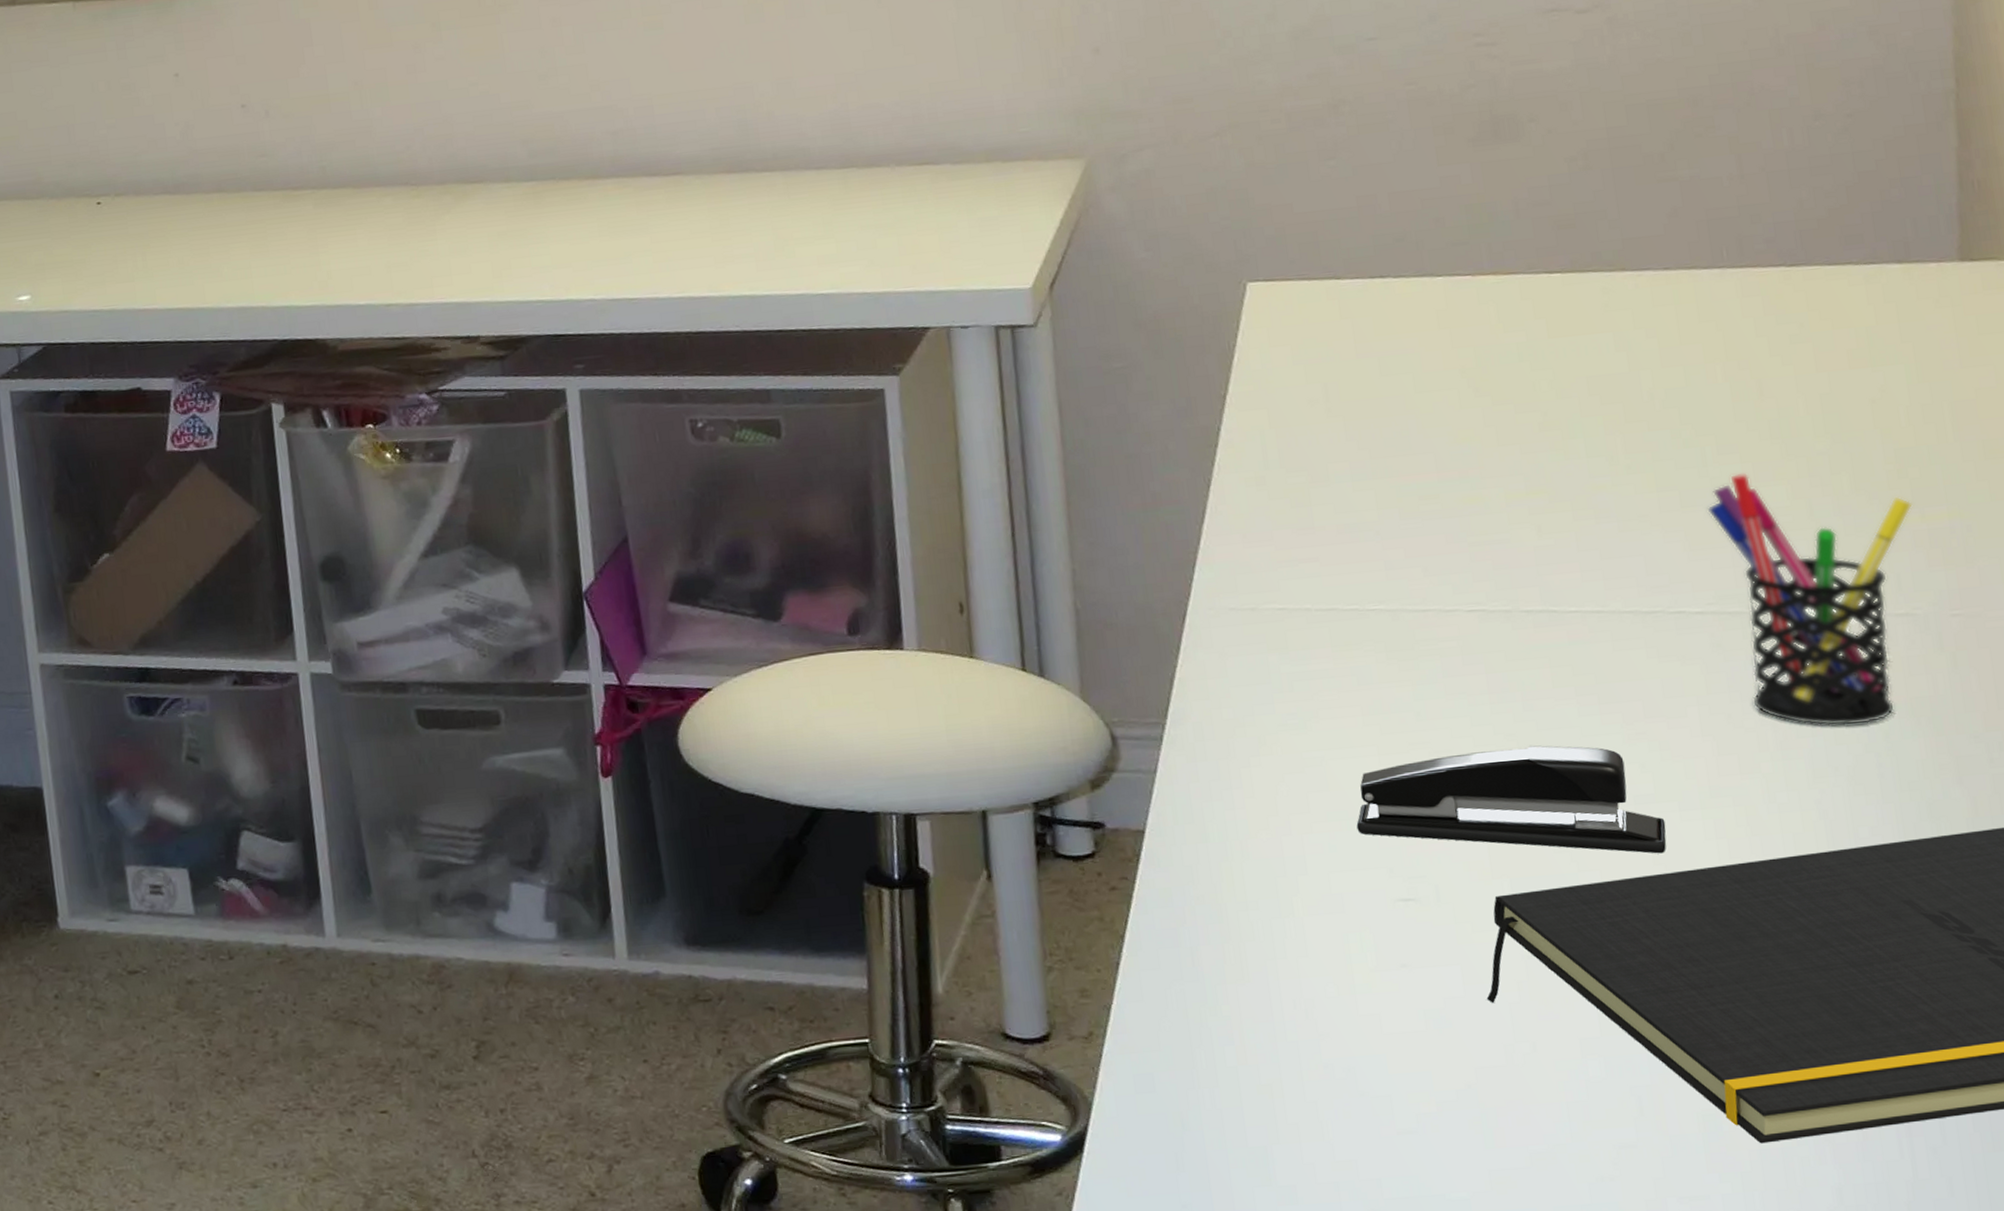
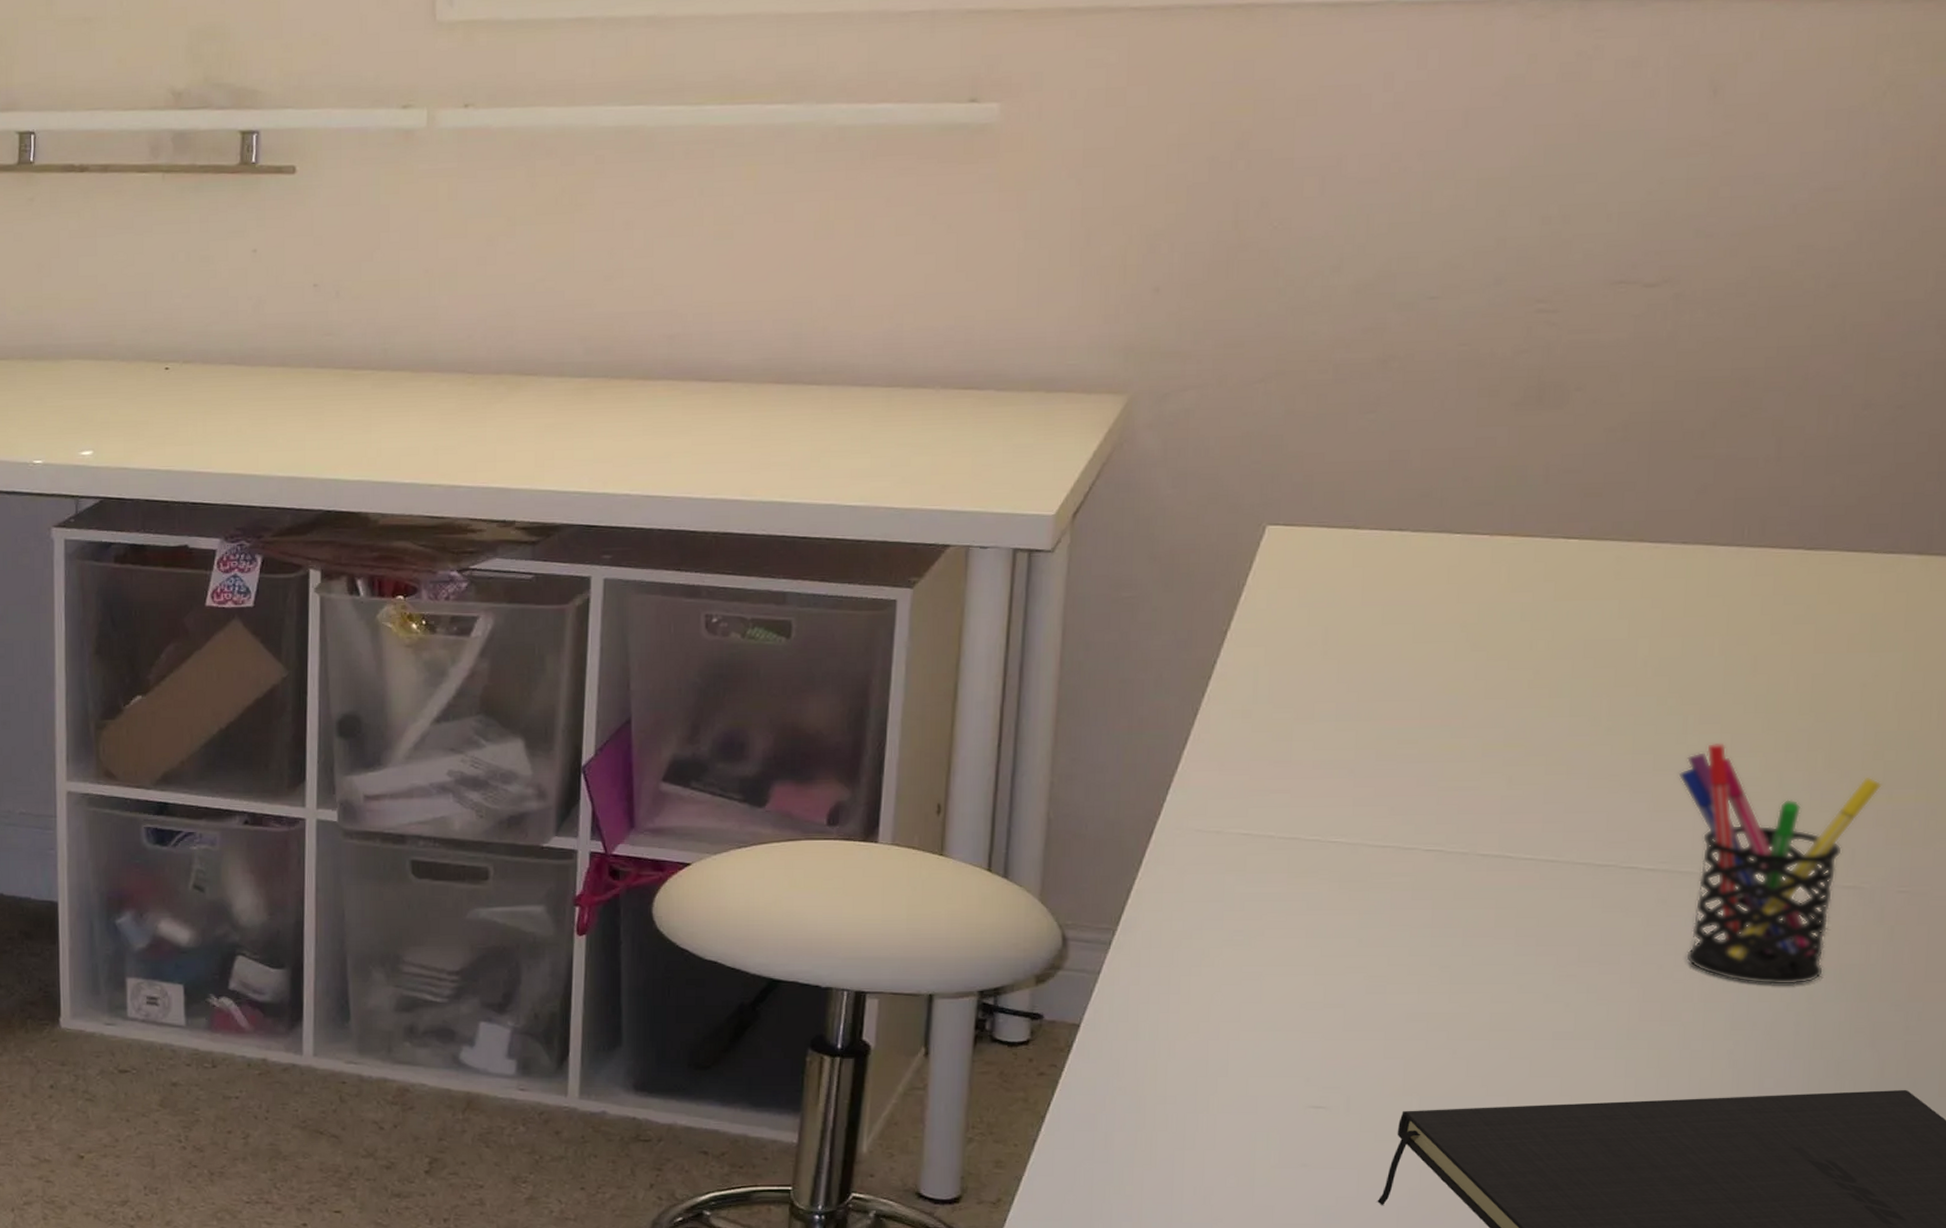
stapler: present [1356,745,1667,854] -> none [1282,979,1579,1086]

